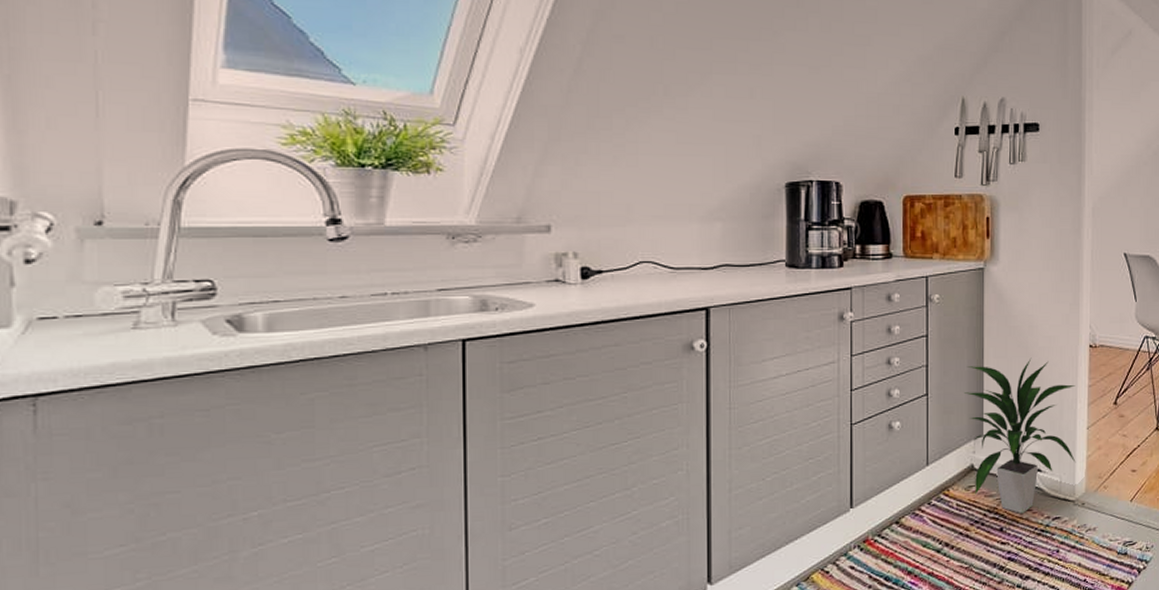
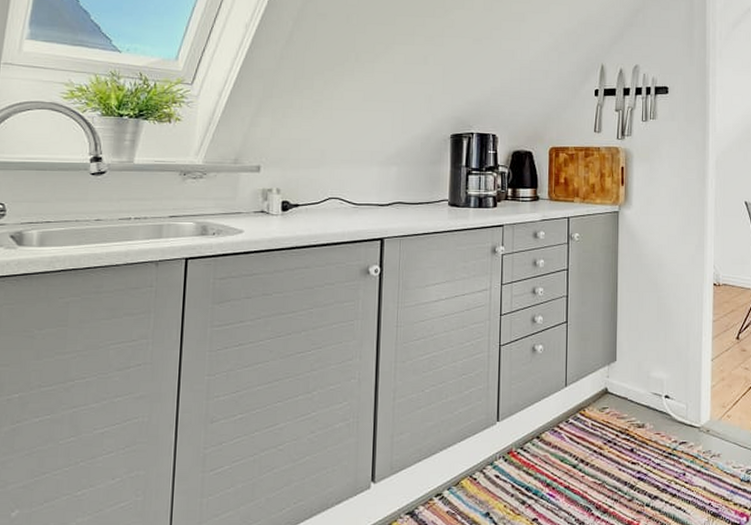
indoor plant: present [963,357,1076,514] -> none [599,293,701,437]

